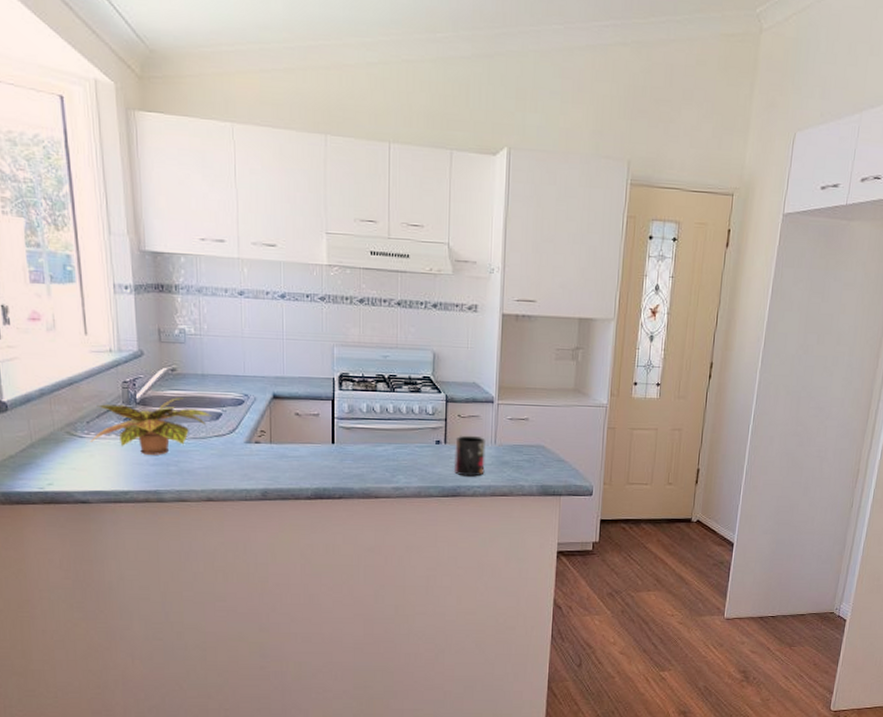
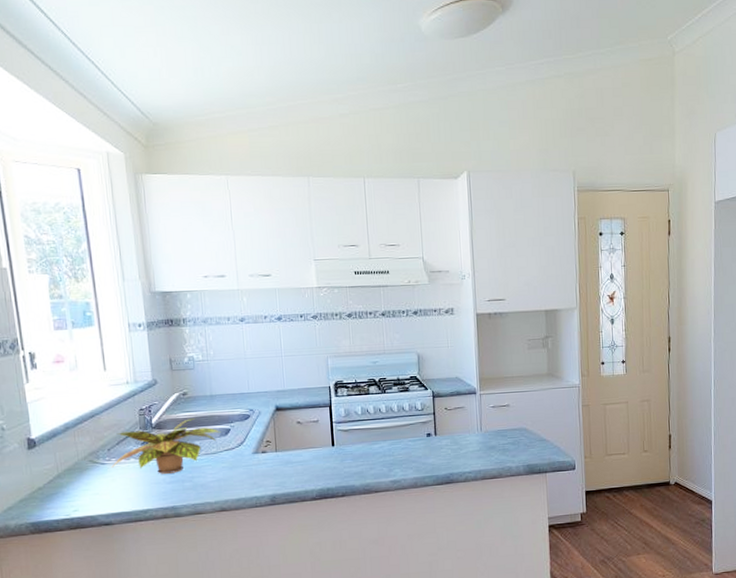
mug: present [453,435,486,477] -> none [444,425,474,464]

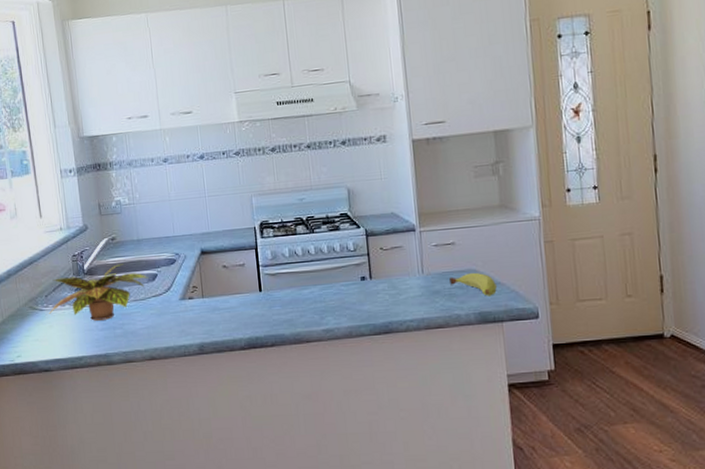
fruit: none [504,430,543,451] -> present [450,272,497,296]

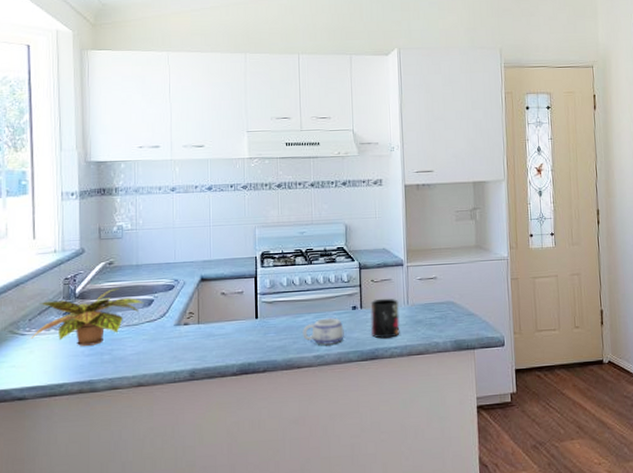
mug: none [309,289,354,319] -> present [303,317,344,346]
mug: none [380,267,416,311] -> present [370,298,400,339]
fruit: present [450,272,497,296] -> none [431,304,471,326]

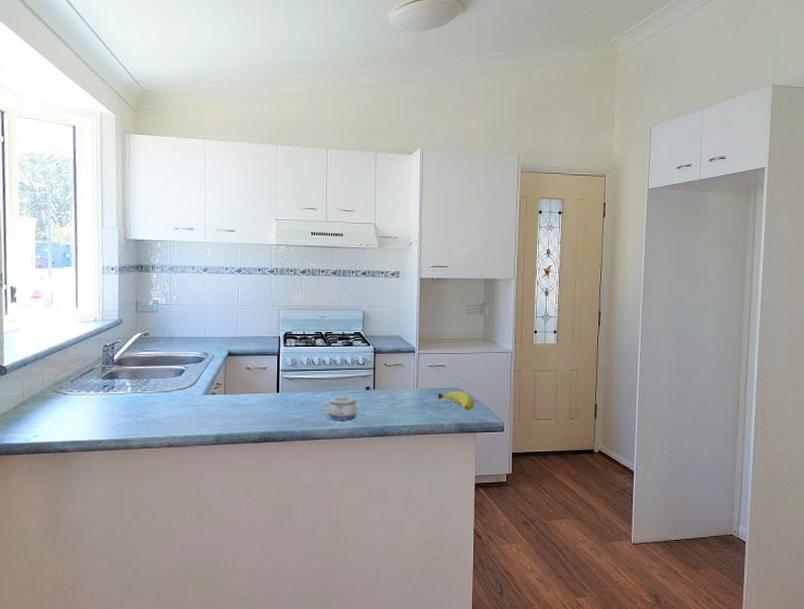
plant: present [31,288,145,346] -> none [72,358,177,408]
mug: present [370,298,400,339] -> none [381,381,409,418]
fruit: none [431,304,471,326] -> present [438,390,474,411]

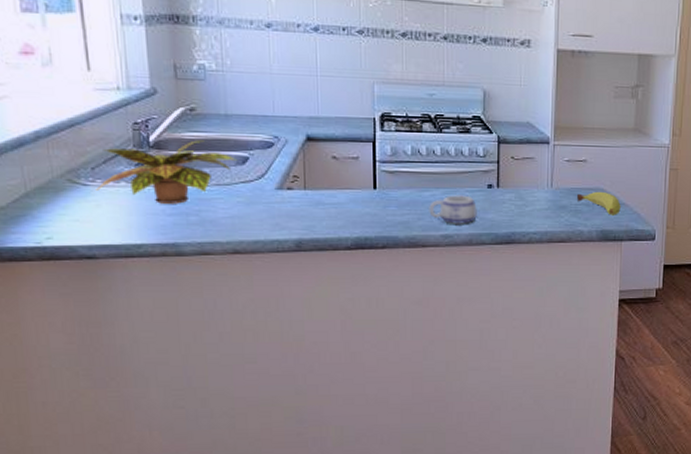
plant: none [72,358,177,408] -> present [96,140,238,204]

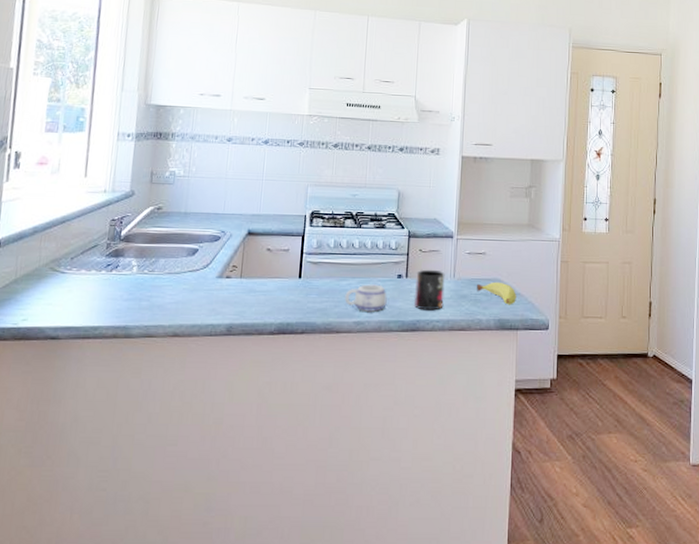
plant: present [96,140,238,204] -> none [71,234,189,290]
mug: none [507,178,541,222] -> present [413,269,445,311]

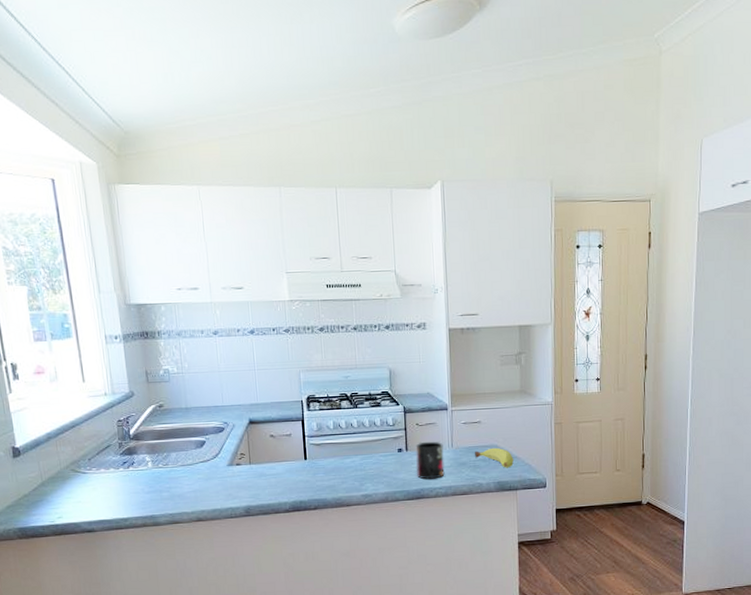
mug: present [345,284,387,313] -> none [350,459,391,486]

